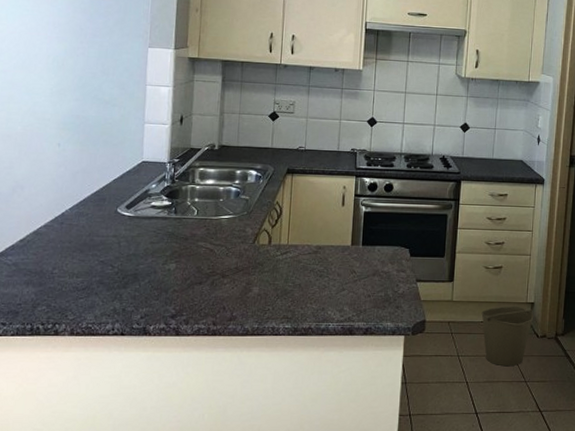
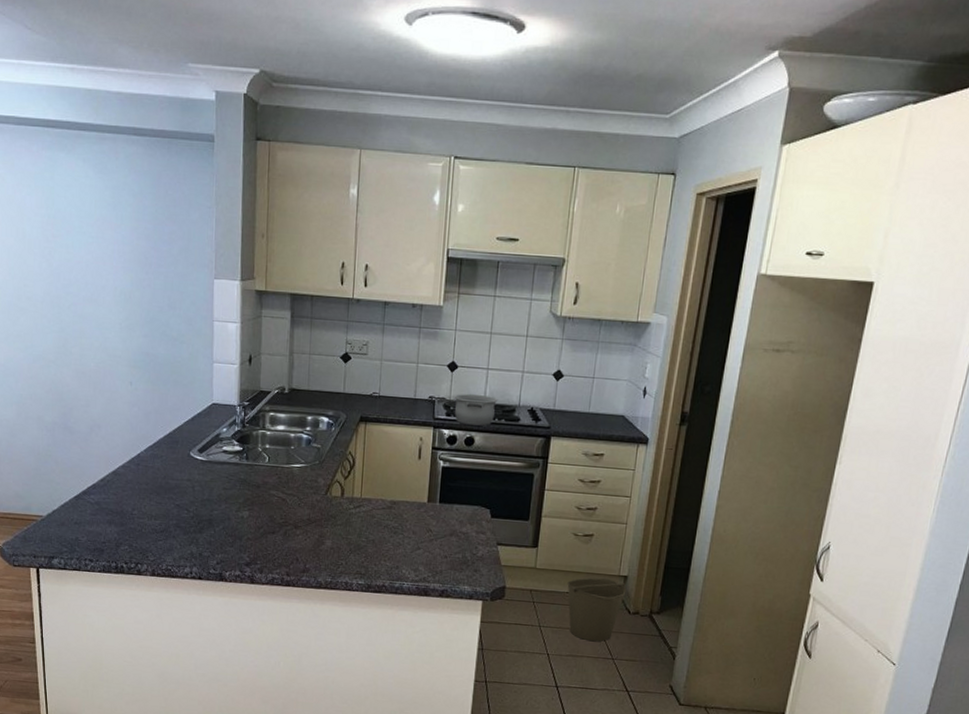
cooking pot: none [374,146,413,174] -> present [454,394,498,426]

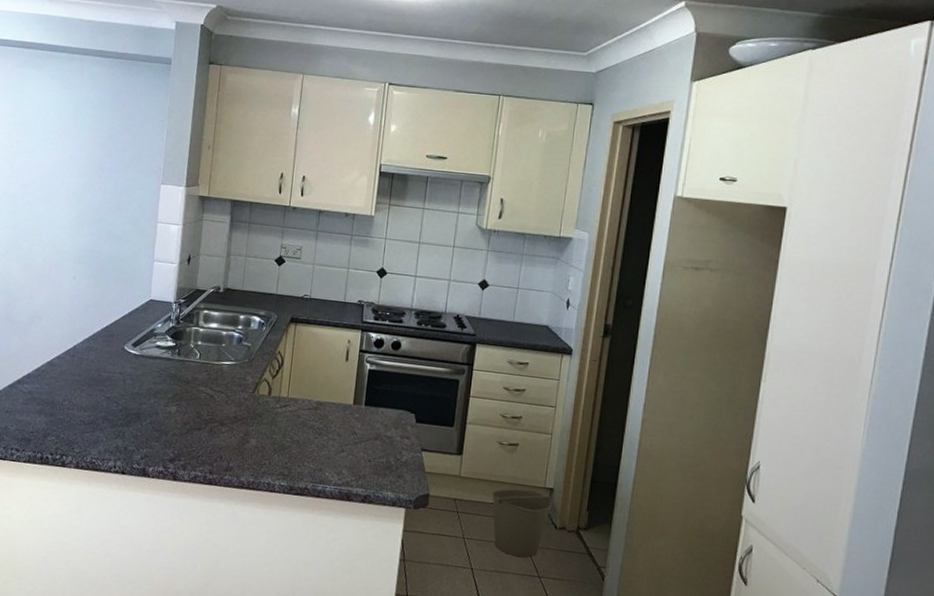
cooking pot: present [454,394,498,426] -> none [382,299,425,331]

